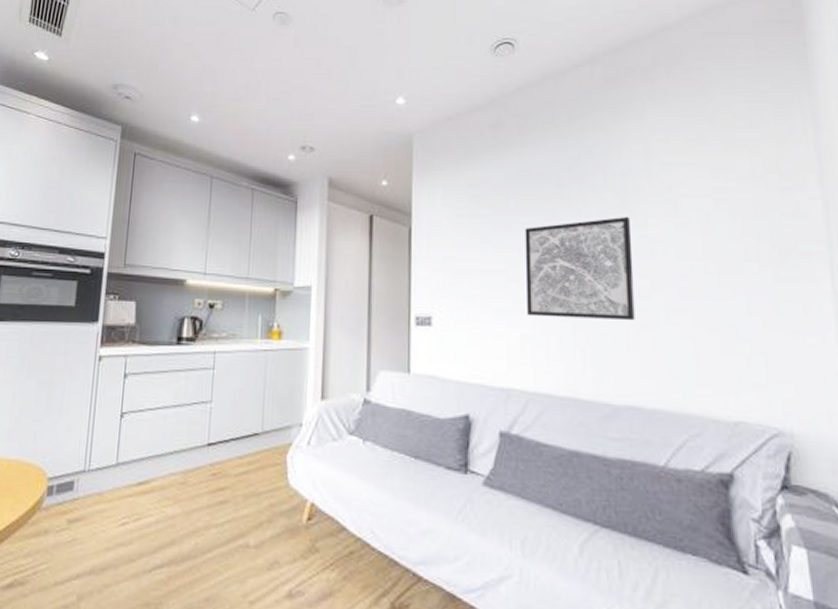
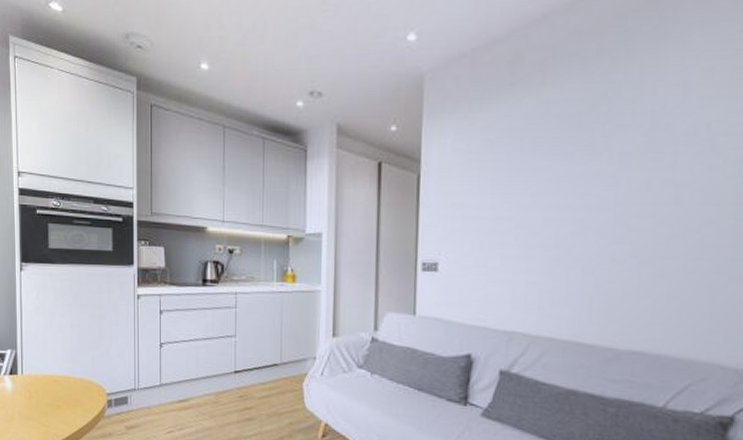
wall art: present [525,217,635,321] -> none [535,160,657,269]

